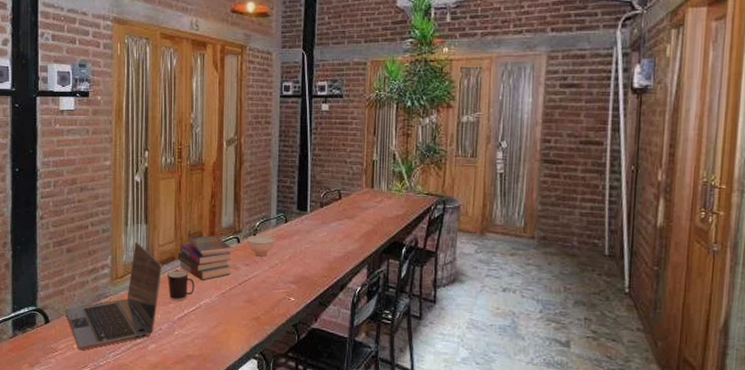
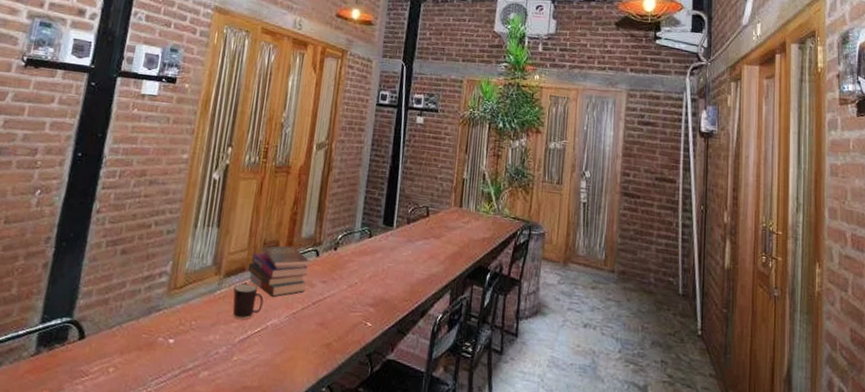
laptop: present [65,242,162,351] -> none [106,247,229,376]
bowl: present [247,235,275,257] -> none [326,249,357,274]

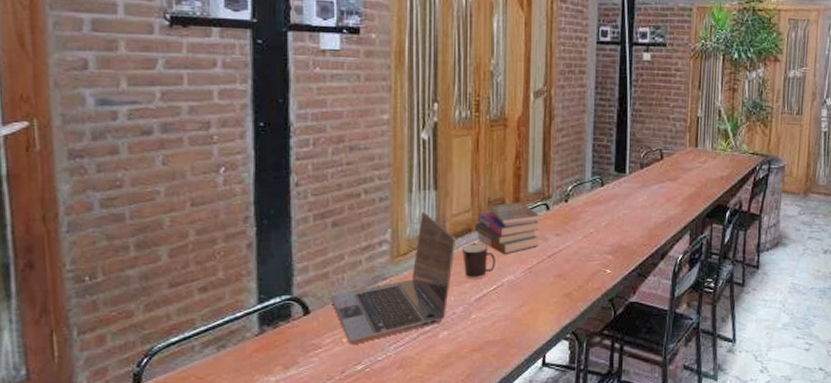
laptop: none [106,247,229,376] -> present [331,212,455,345]

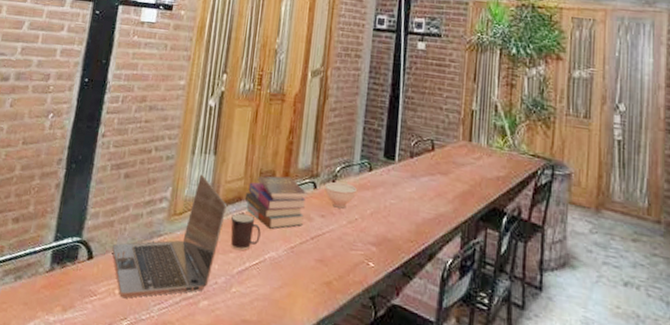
bowl: none [557,200,590,225] -> present [324,181,357,209]

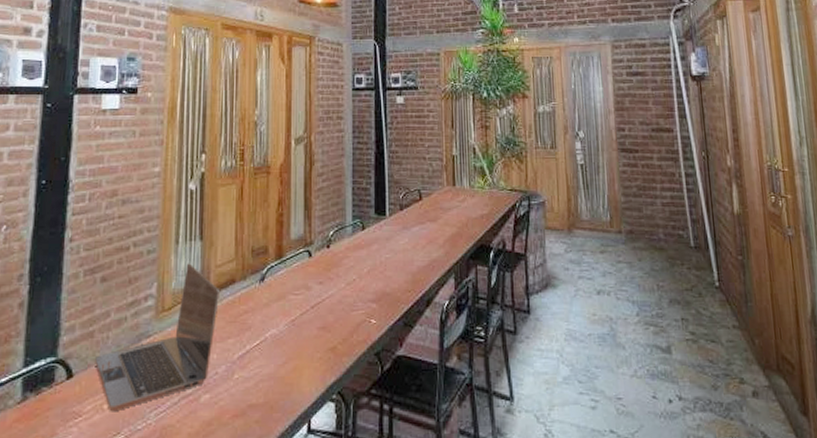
mug: present [230,213,261,251] -> none [226,296,259,335]
books: present [244,176,307,229] -> none [238,250,303,306]
bowl: present [324,181,357,209] -> none [320,246,352,272]

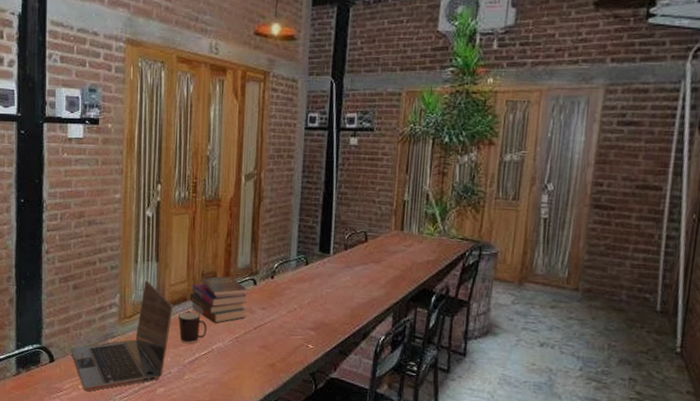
mug: none [226,296,259,335] -> present [178,312,207,344]
books: none [238,250,303,306] -> present [189,276,248,323]

